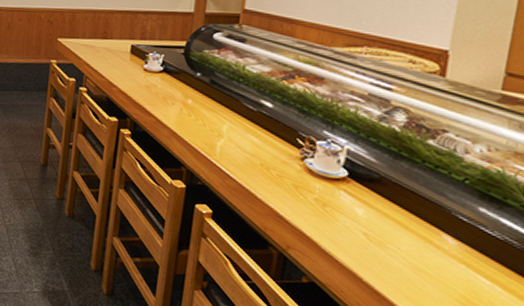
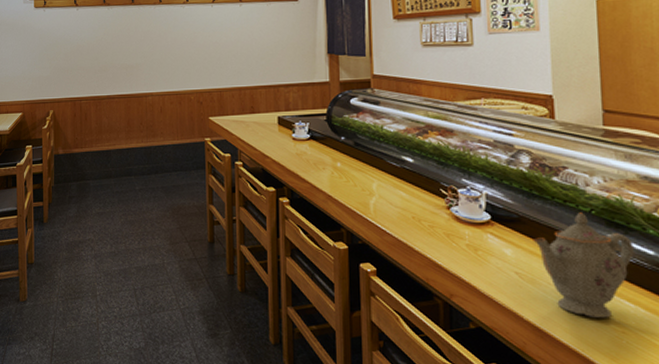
teapot: none [390,180,506,292] -> present [533,212,634,318]

